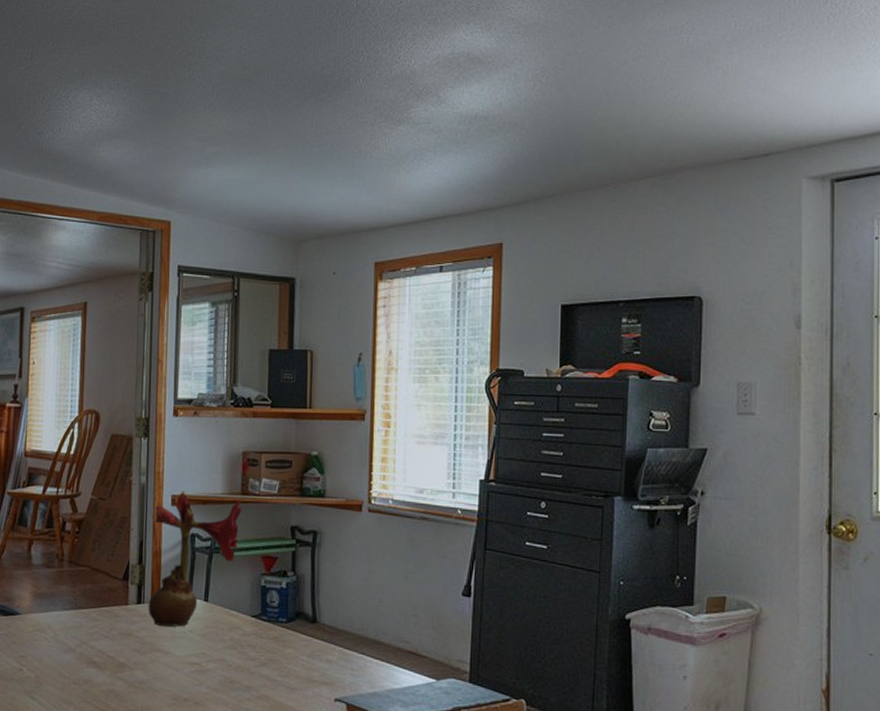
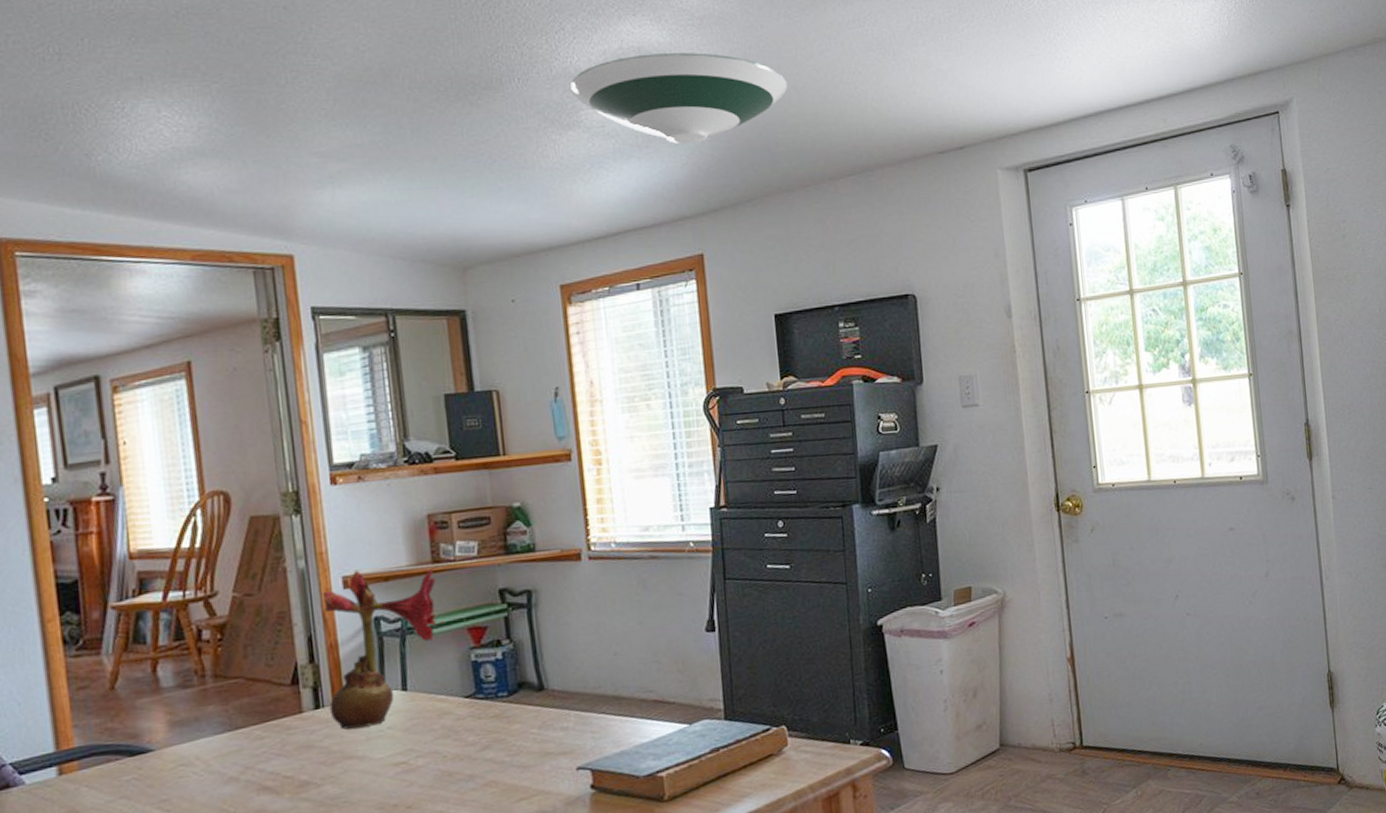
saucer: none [405,58,600,142] -> present [570,53,788,145]

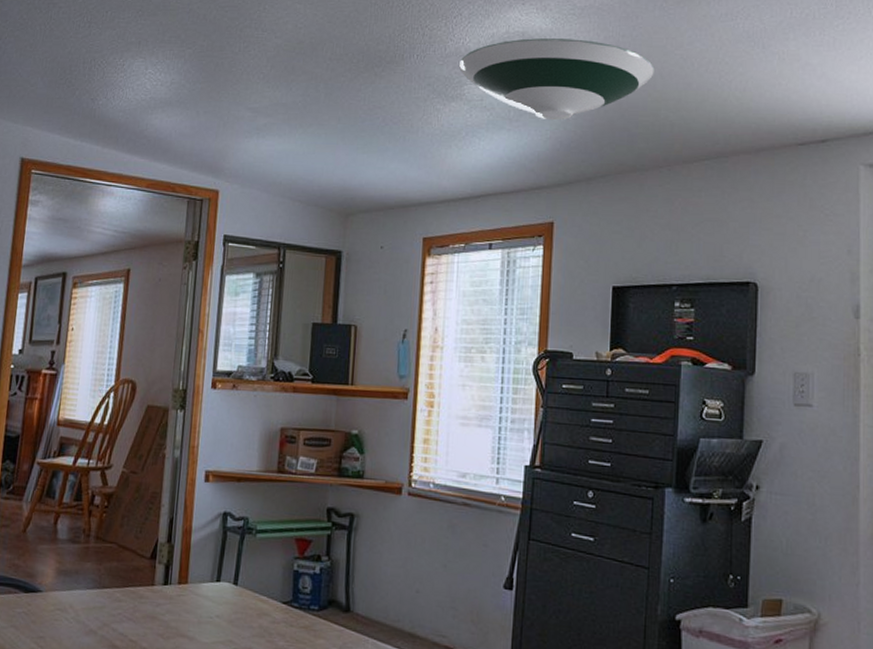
flower: present [322,569,446,730] -> none [174,466,279,611]

